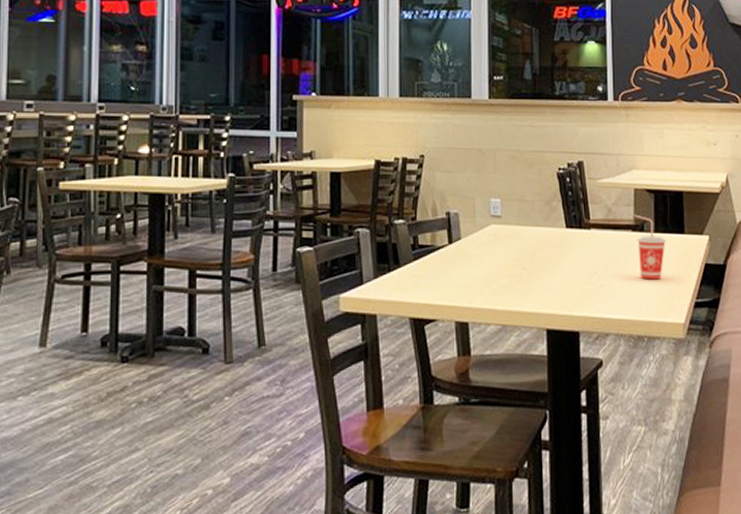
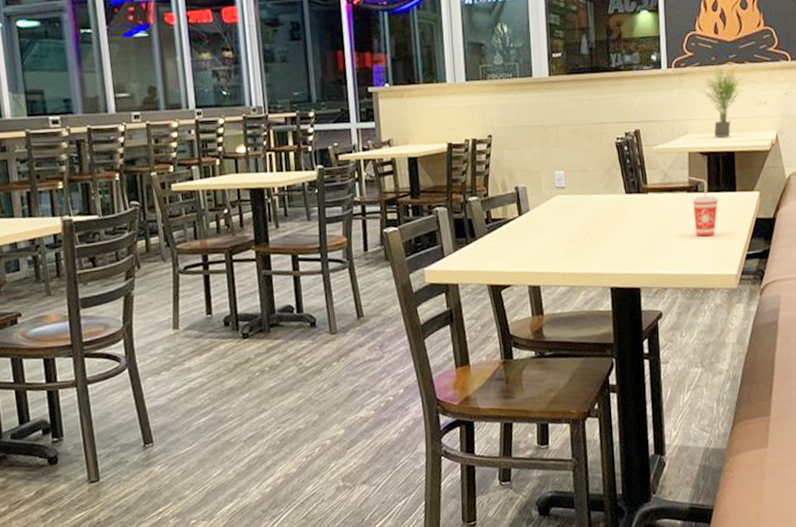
potted plant: none [645,100,695,176] -> present [697,64,746,138]

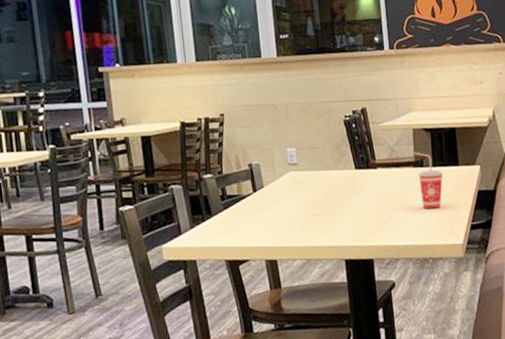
potted plant: present [697,64,746,138] -> none [418,45,463,115]

